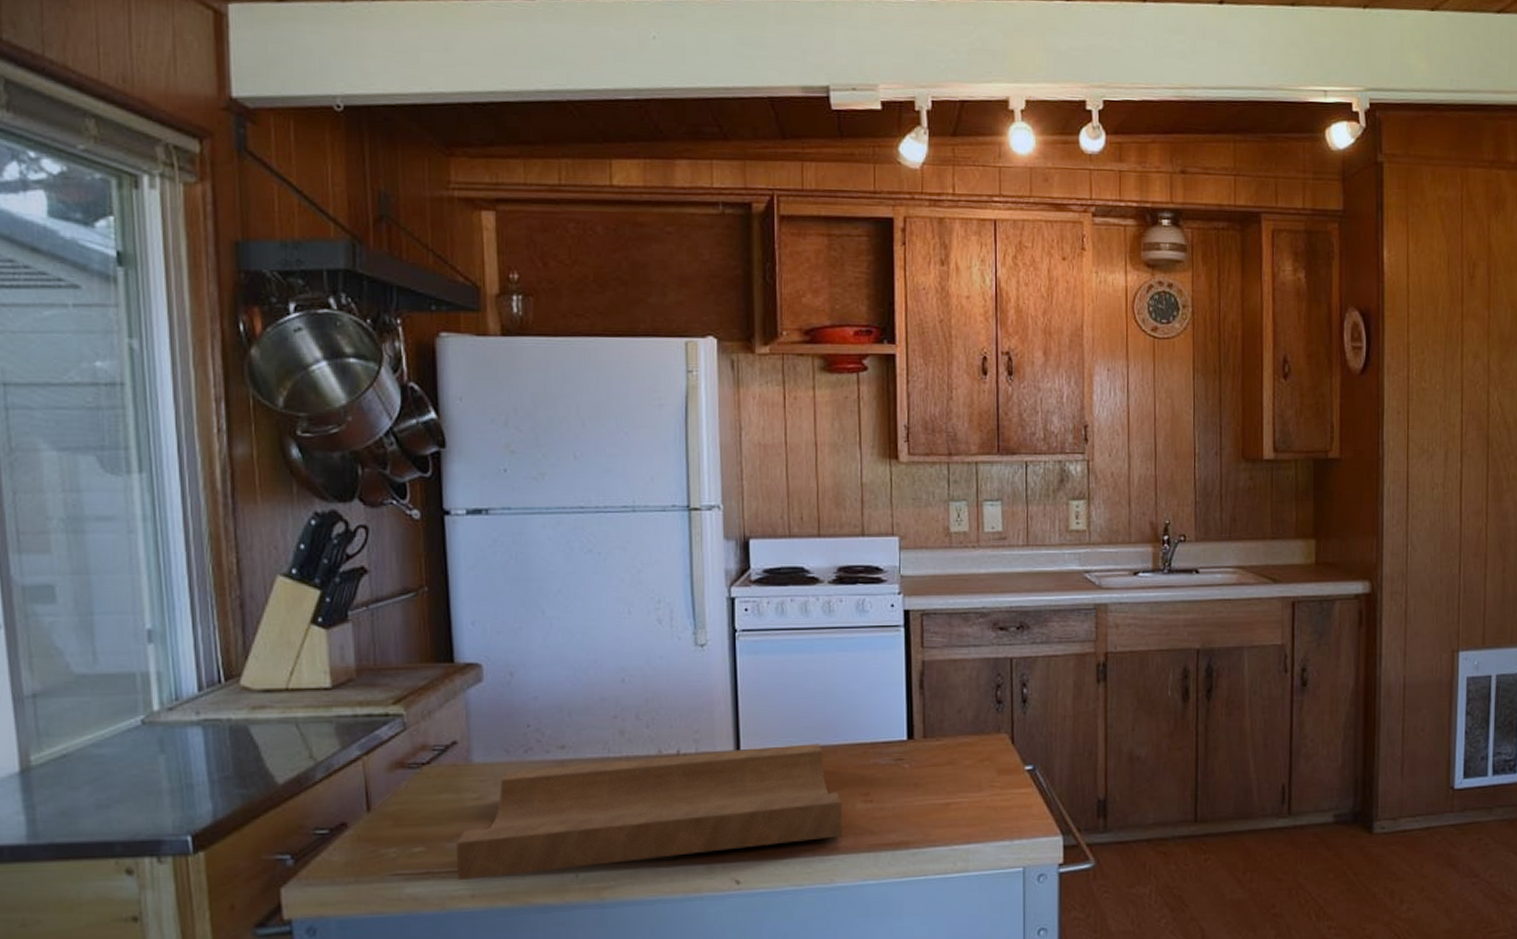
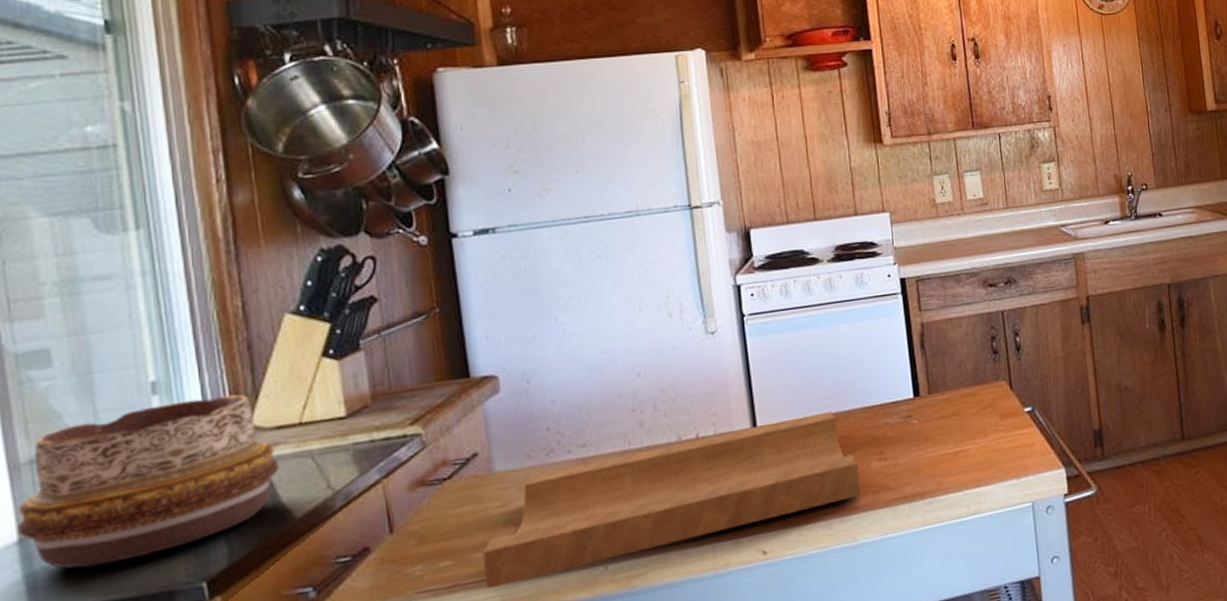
decorative bowl: none [20,652,264,806] -> present [18,394,279,569]

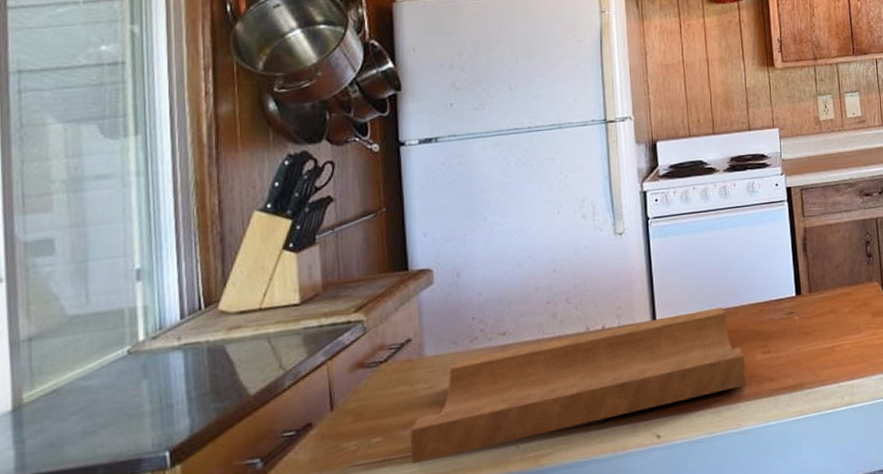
decorative bowl: present [18,394,279,569] -> none [13,282,239,436]

